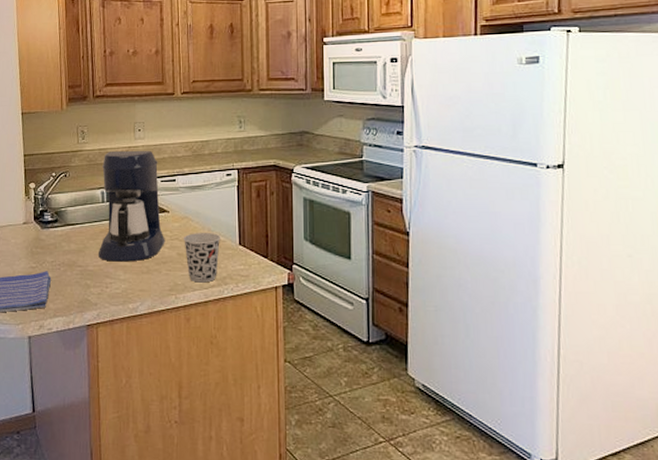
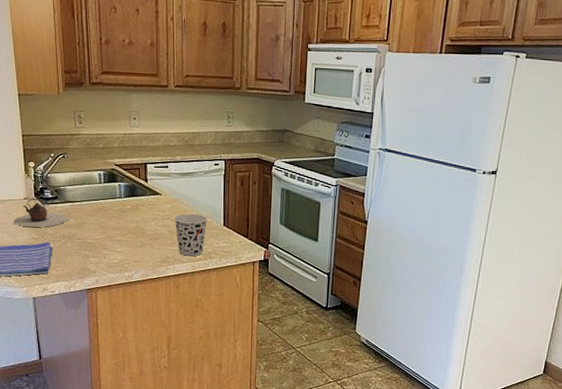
teapot: none [11,222,68,255] -> present [13,198,68,228]
coffee maker: present [97,150,165,262] -> none [96,136,158,237]

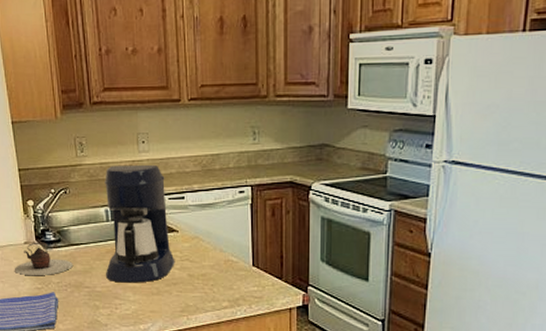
coffee maker: none [96,136,158,237] -> present [105,164,175,283]
cup: present [174,214,208,257] -> none [193,253,234,304]

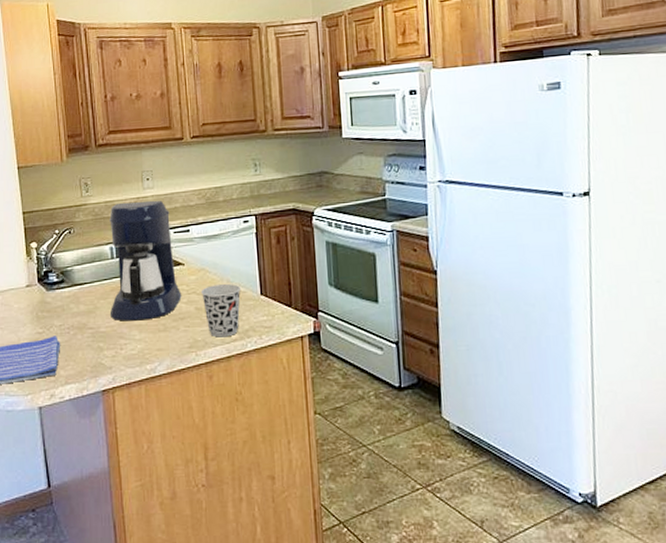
teapot: present [14,242,74,276] -> none [14,284,77,321]
cup: none [193,253,234,304] -> present [200,284,241,338]

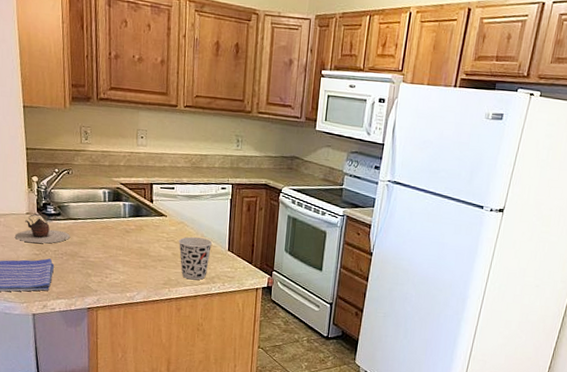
teapot: none [14,284,77,321] -> present [14,213,71,244]
coffee maker: present [109,200,182,321] -> none [98,154,162,257]

